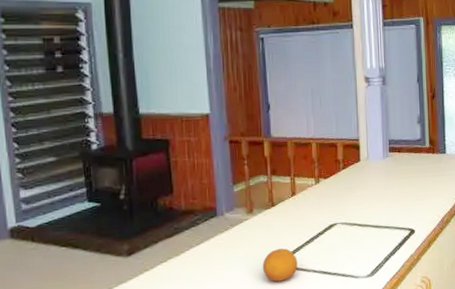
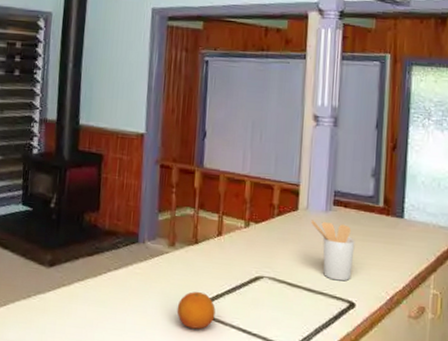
utensil holder: none [372,166,410,214] -> present [311,220,355,281]

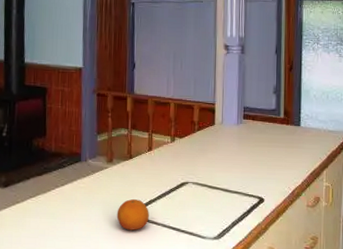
utensil holder: present [311,220,355,281] -> none [226,132,262,181]

